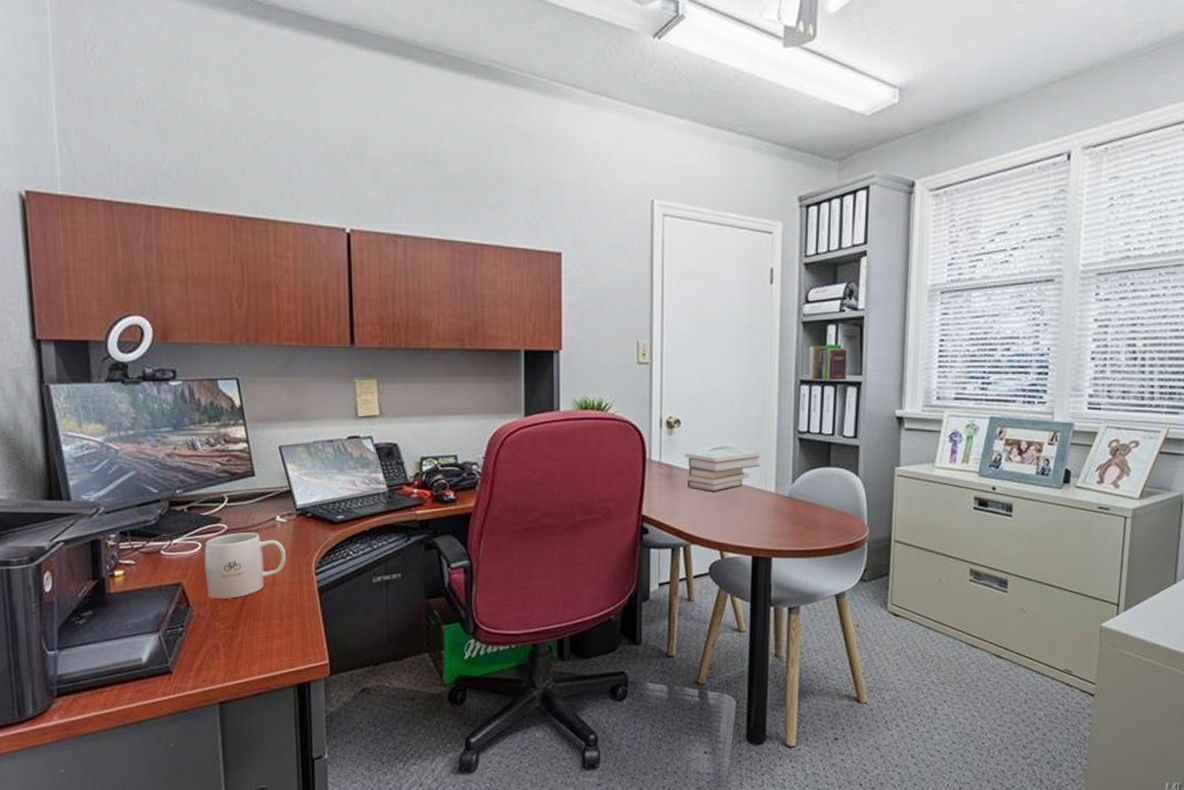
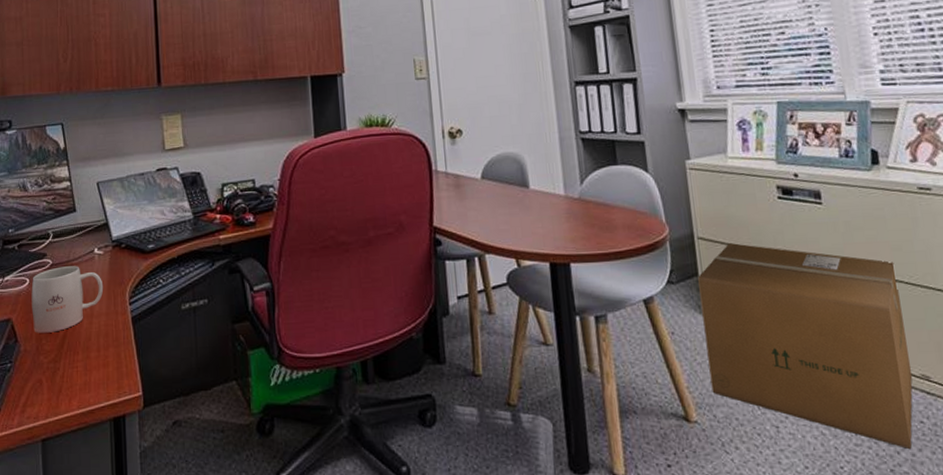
books: present [684,448,761,492] -> none [469,153,546,199]
books: present [808,345,847,380] -> none [579,44,621,81]
box: none [884,547,1064,730] -> present [698,243,913,450]

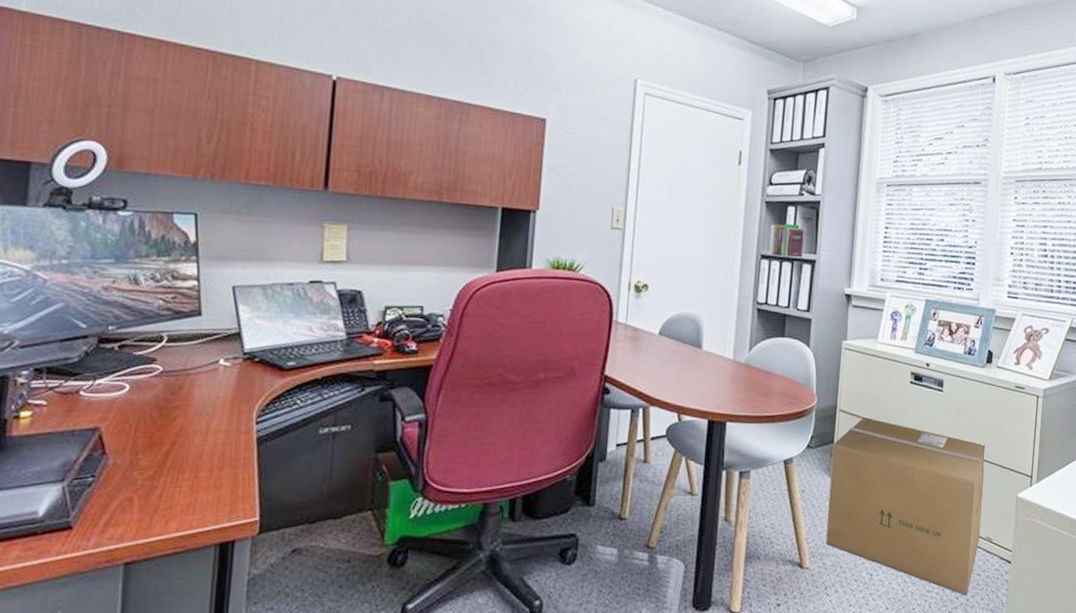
mug: present [31,266,104,333] -> none [128,375,226,447]
books: none [579,44,621,81] -> present [768,224,804,258]

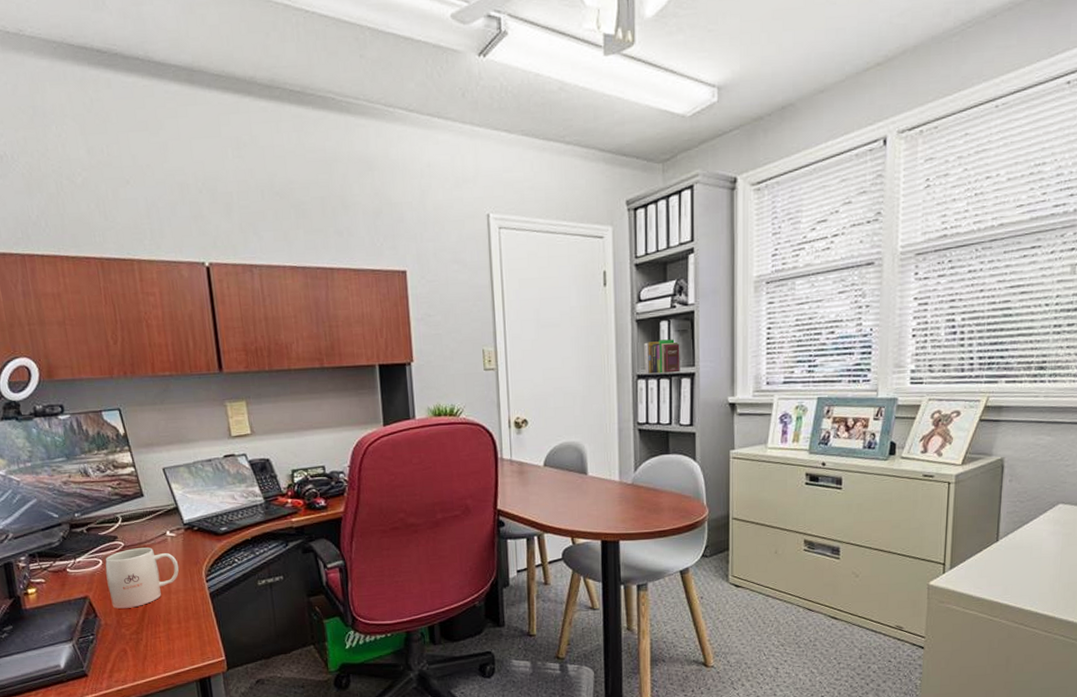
mug: none [128,375,226,447] -> present [105,547,180,609]
box: present [826,417,986,596] -> none [728,522,892,682]

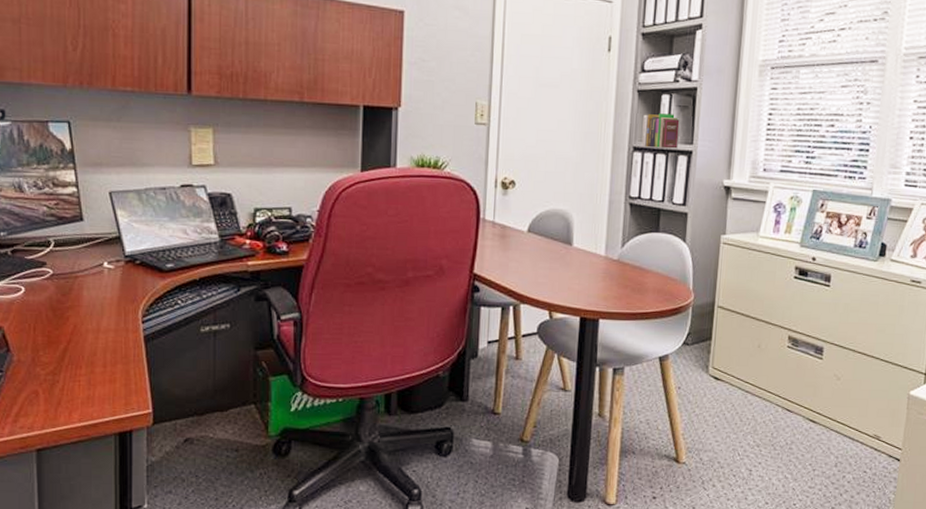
mug: present [105,547,180,609] -> none [27,277,113,345]

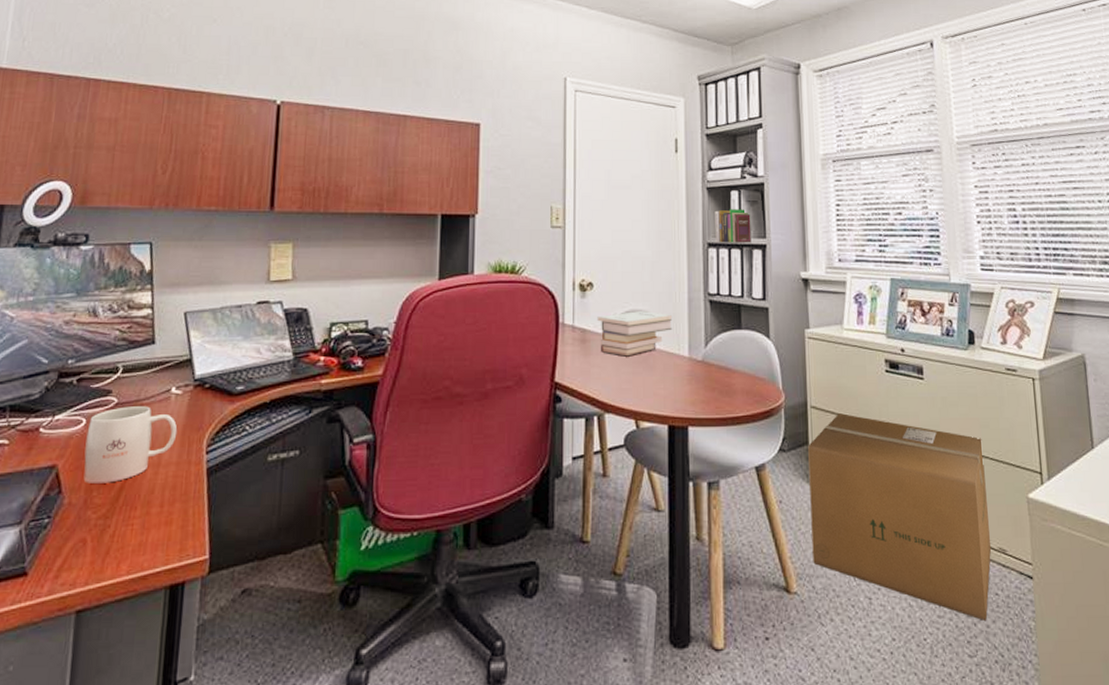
mug: none [27,277,113,345] -> present [83,406,178,483]
books: none [518,210,592,253] -> present [597,311,673,357]
box: none [703,314,876,493] -> present [808,413,992,622]

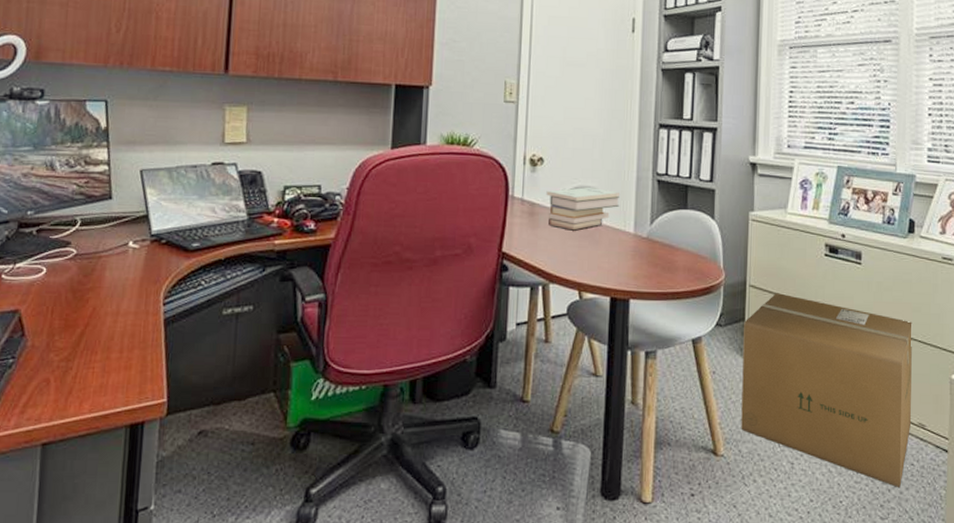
mug: present [83,406,178,483] -> none [45,258,135,329]
books: present [715,209,751,243] -> none [667,91,704,126]

